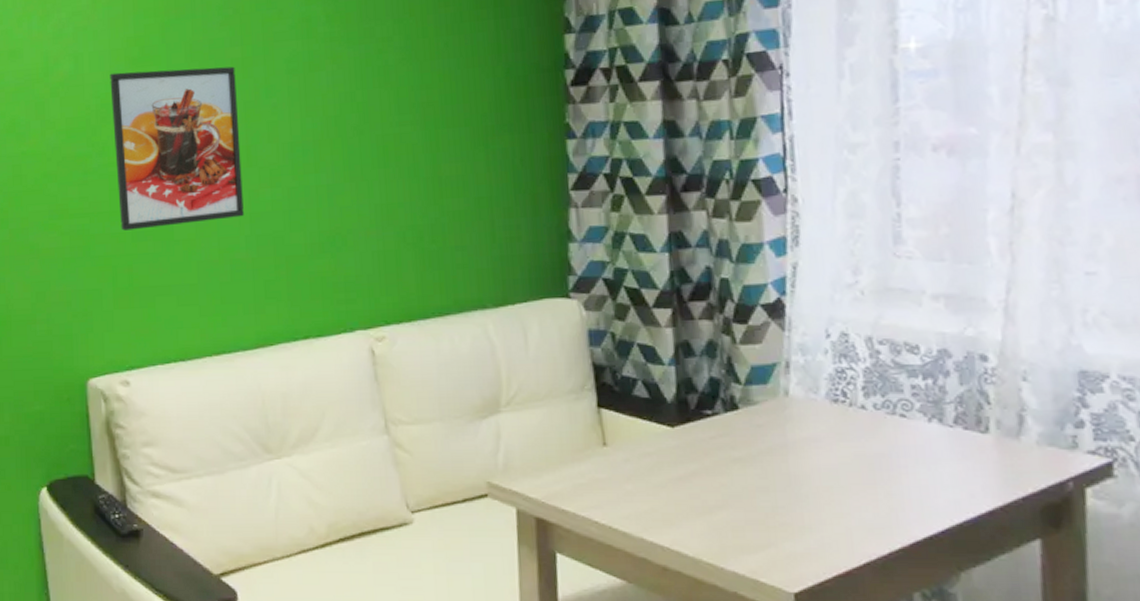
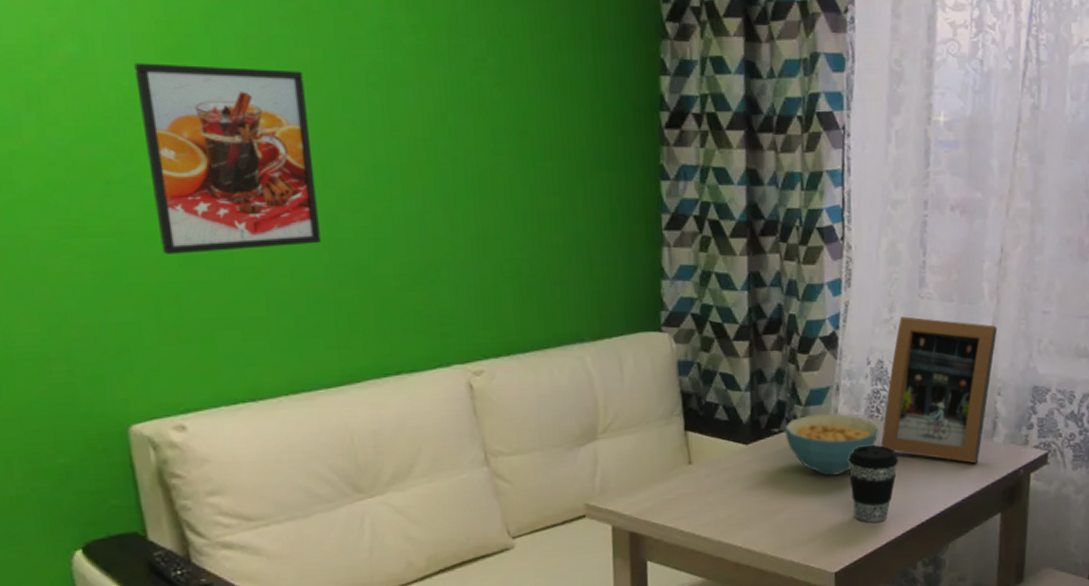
cereal bowl: none [720,395,846,471] -> present [785,413,878,476]
coffee cup: none [806,436,878,536] -> present [849,444,899,523]
picture frame: none [851,280,1016,469] -> present [881,316,998,464]

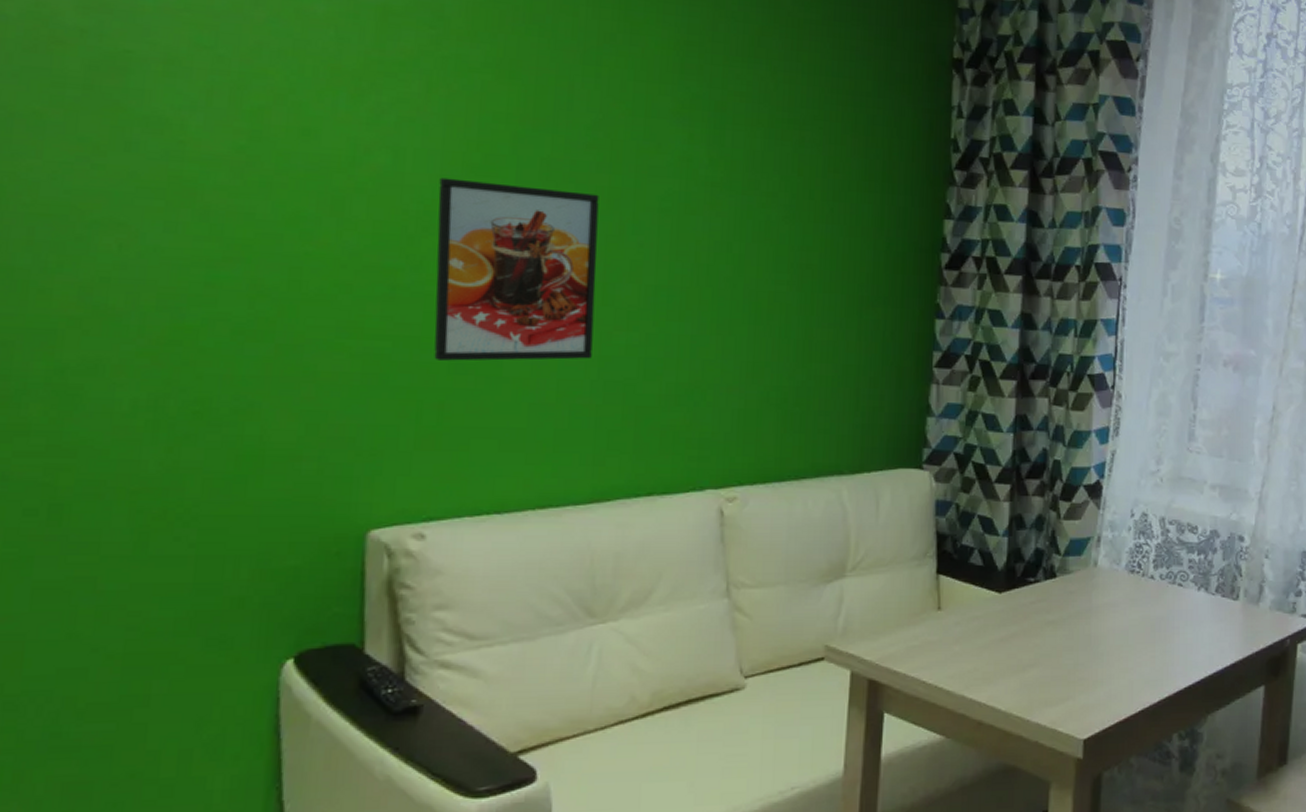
cereal bowl: present [785,413,878,476] -> none [1041,565,1139,632]
coffee cup: present [849,444,899,523] -> none [1105,602,1159,688]
picture frame: present [881,316,998,464] -> none [1141,470,1267,630]

